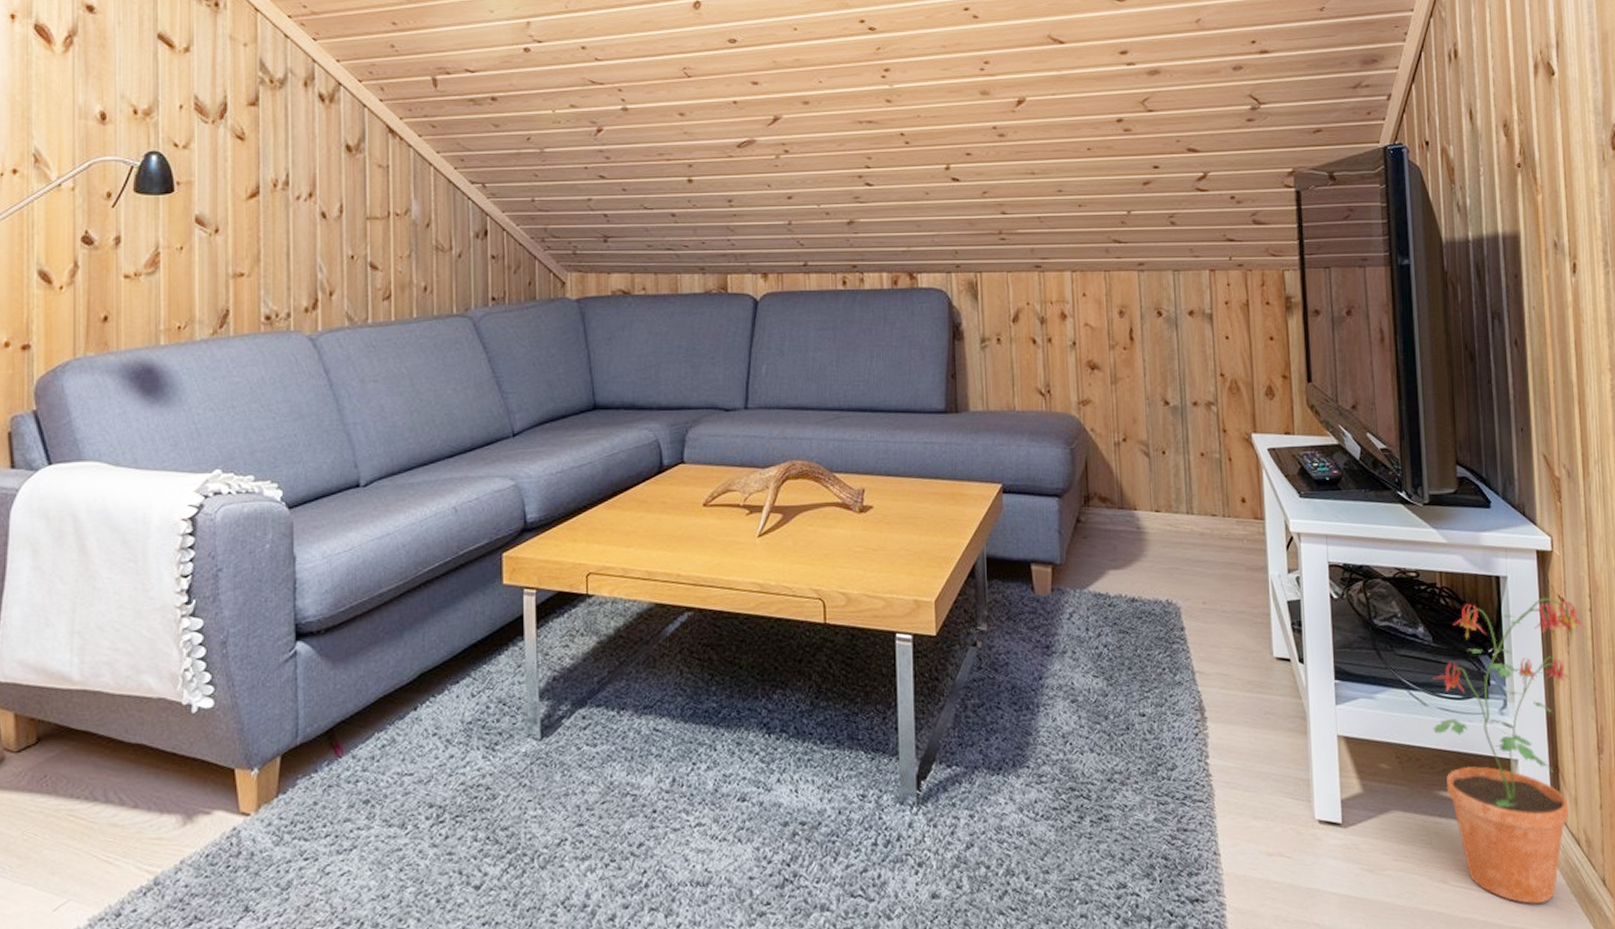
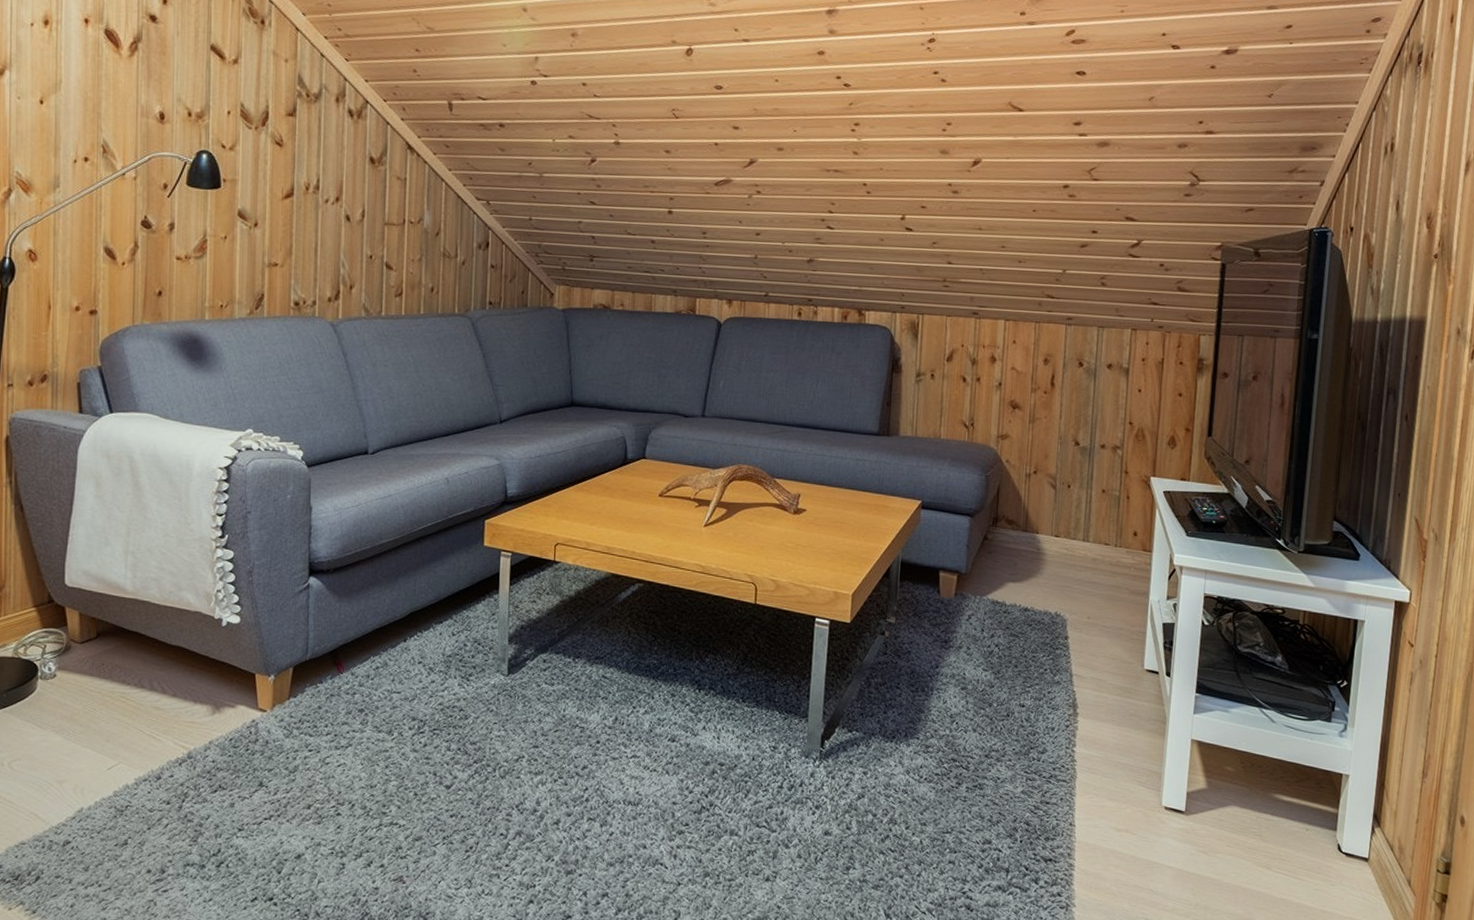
potted plant: present [1432,597,1588,905] -> none [1277,640,1431,895]

